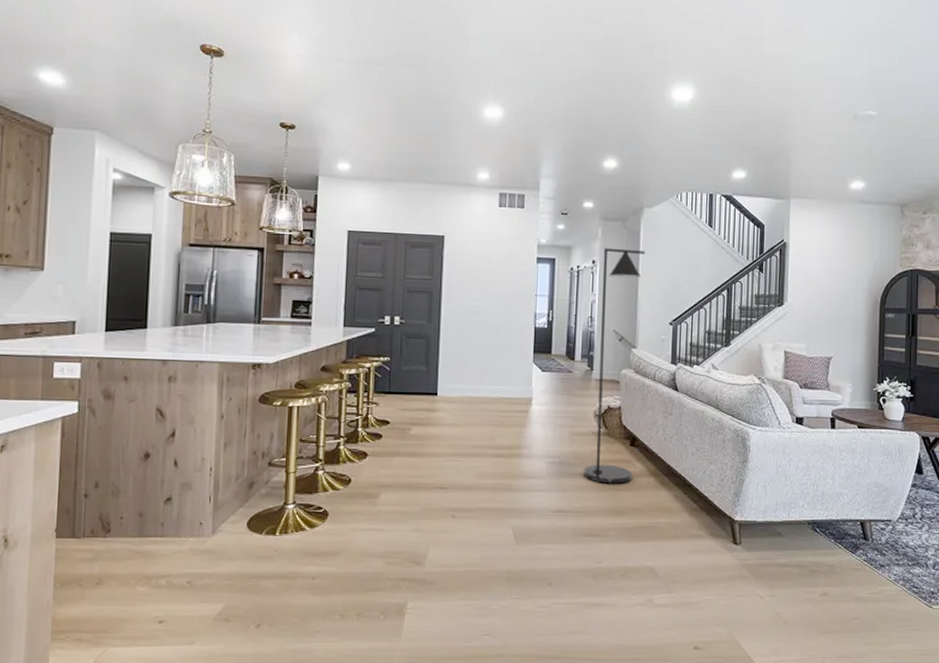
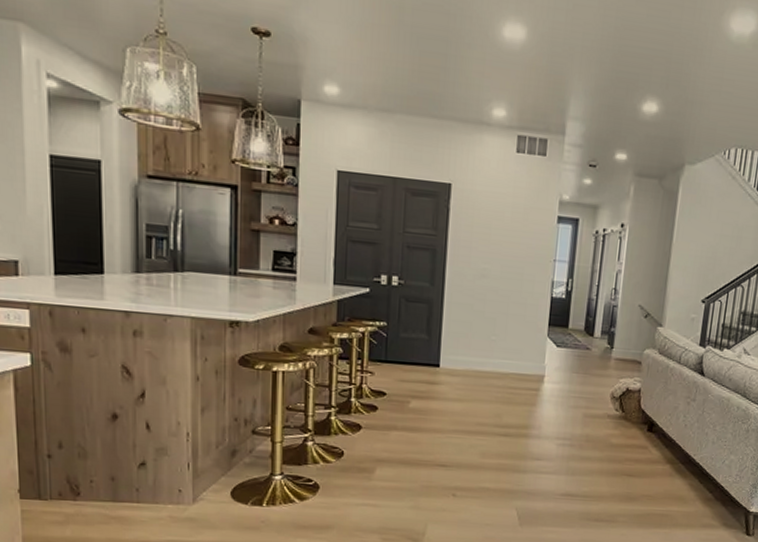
floor lamp: present [584,248,645,484] -> none [596,209,682,470]

